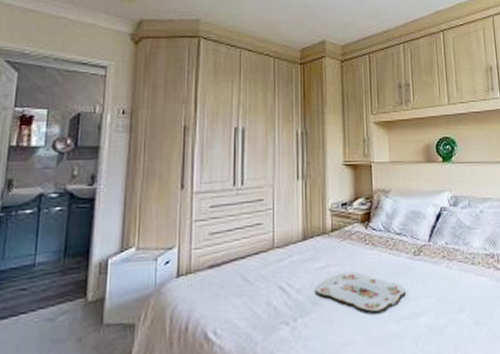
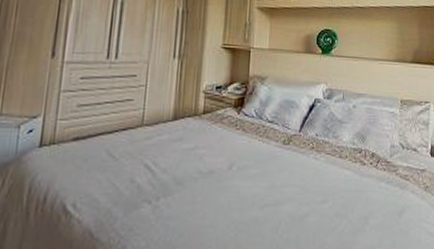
serving tray: present [314,271,405,311] -> none [180,155,271,196]

